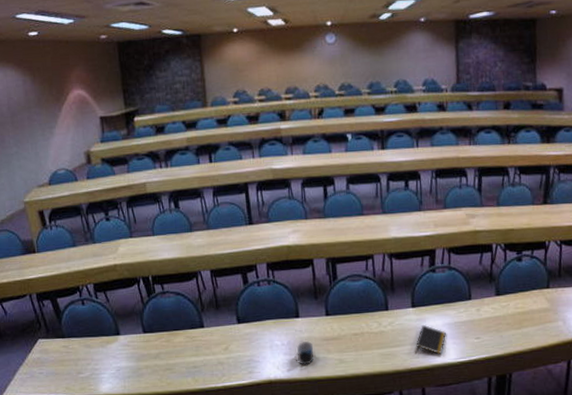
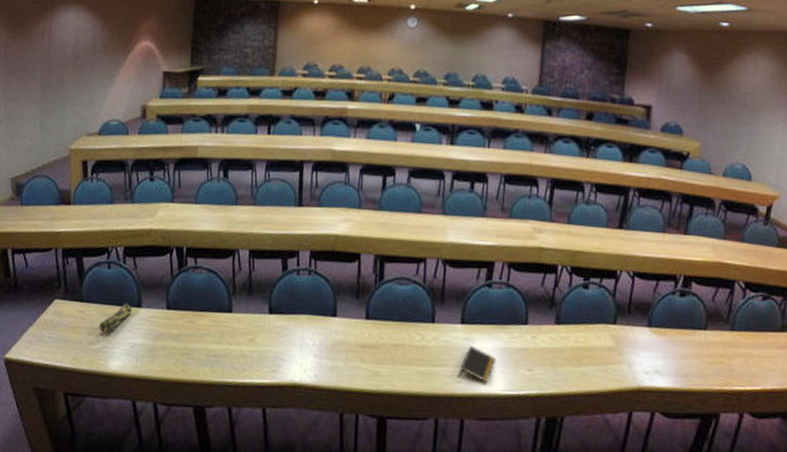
pencil case: none [84,333,112,362] -> present [99,303,133,333]
mug: present [294,340,314,365] -> none [324,344,346,372]

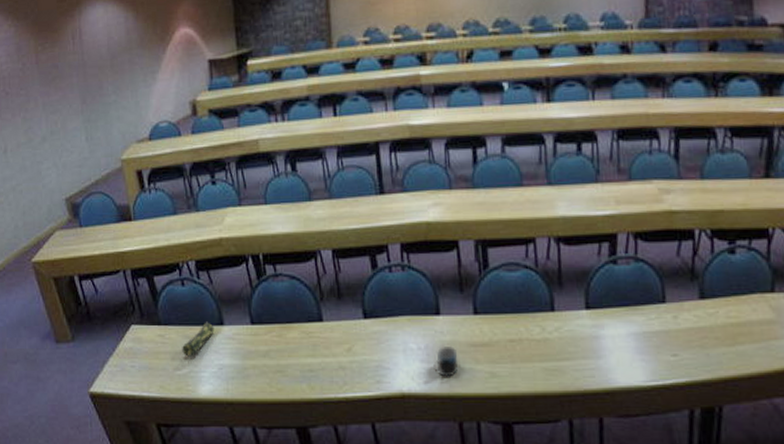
mug: none [324,344,346,372] -> present [433,345,458,377]
notepad: present [460,345,496,383] -> none [591,332,633,375]

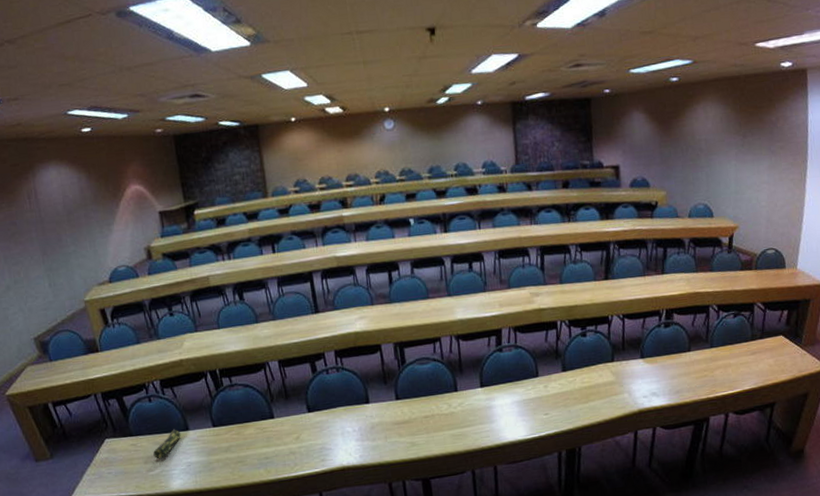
mug: present [433,345,458,377] -> none [366,425,386,450]

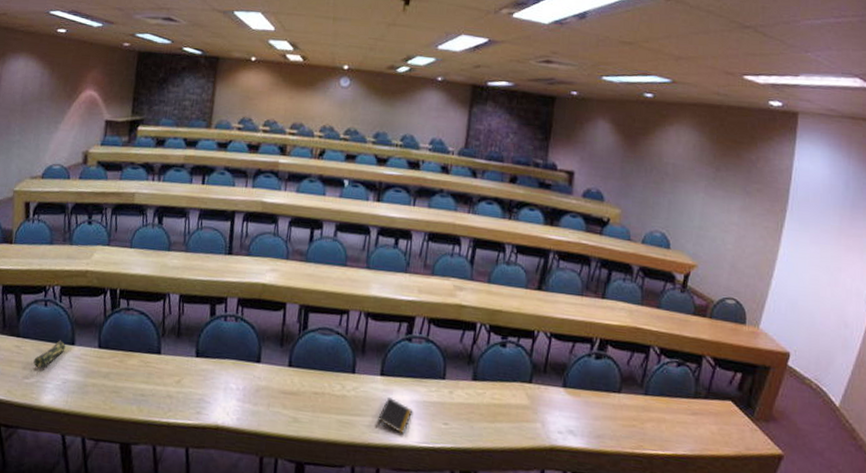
notepad: none [486,403,516,433] -> present [377,396,413,435]

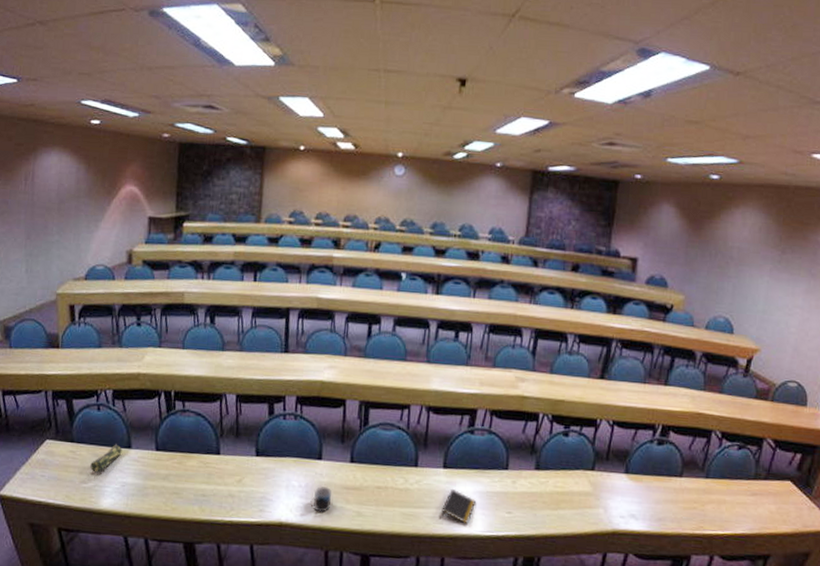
mug: none [247,390,269,417] -> present [310,486,331,513]

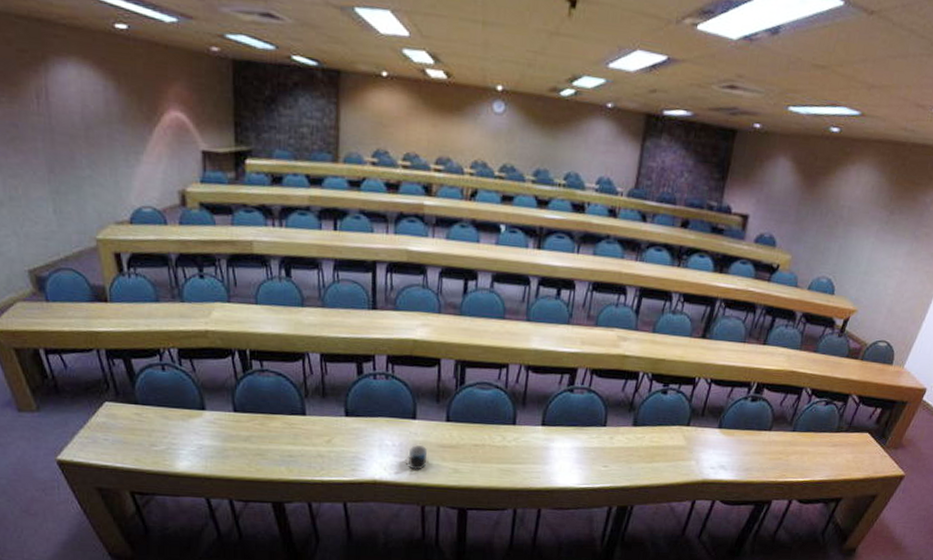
pencil case: present [90,444,122,473] -> none [160,405,195,435]
notepad: present [441,488,477,524] -> none [539,445,574,478]

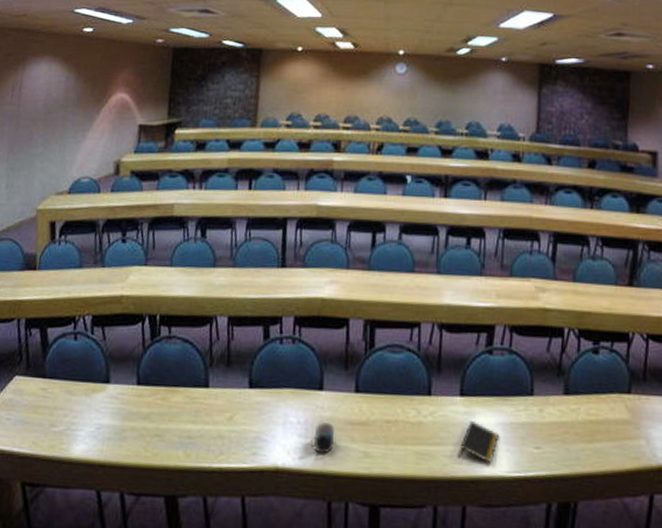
notepad: none [539,445,574,478] -> present [460,420,500,464]

